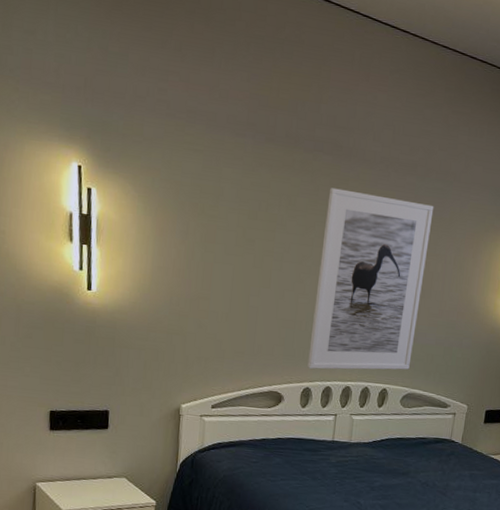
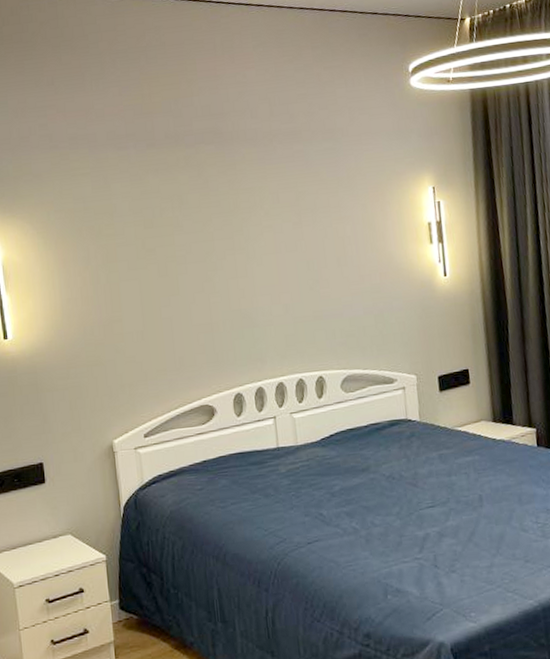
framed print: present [307,187,434,370] -> none [219,167,342,372]

